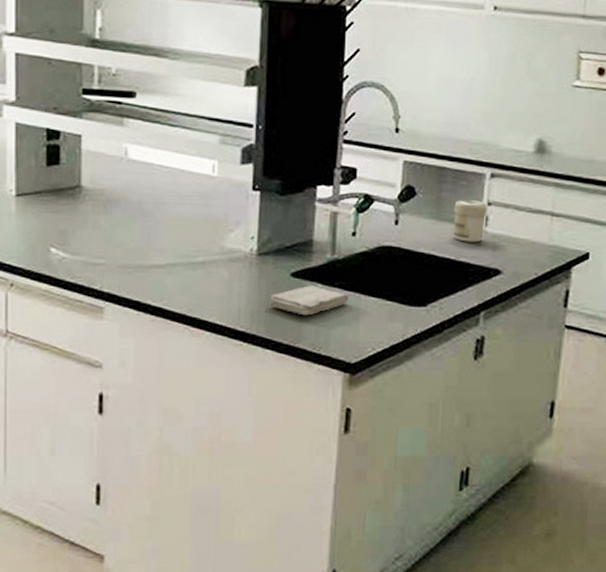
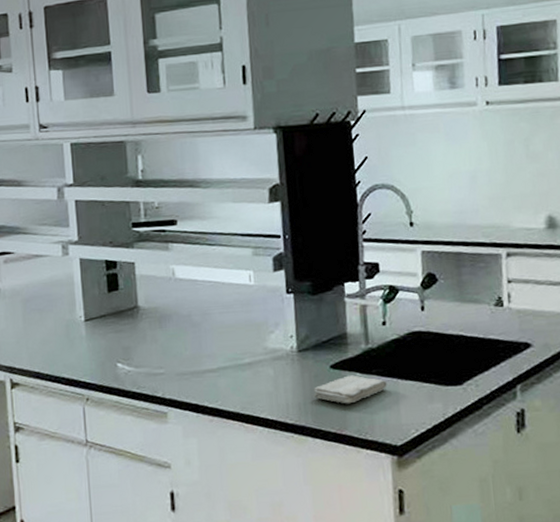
jar: present [453,199,487,243] -> none [475,279,508,320]

